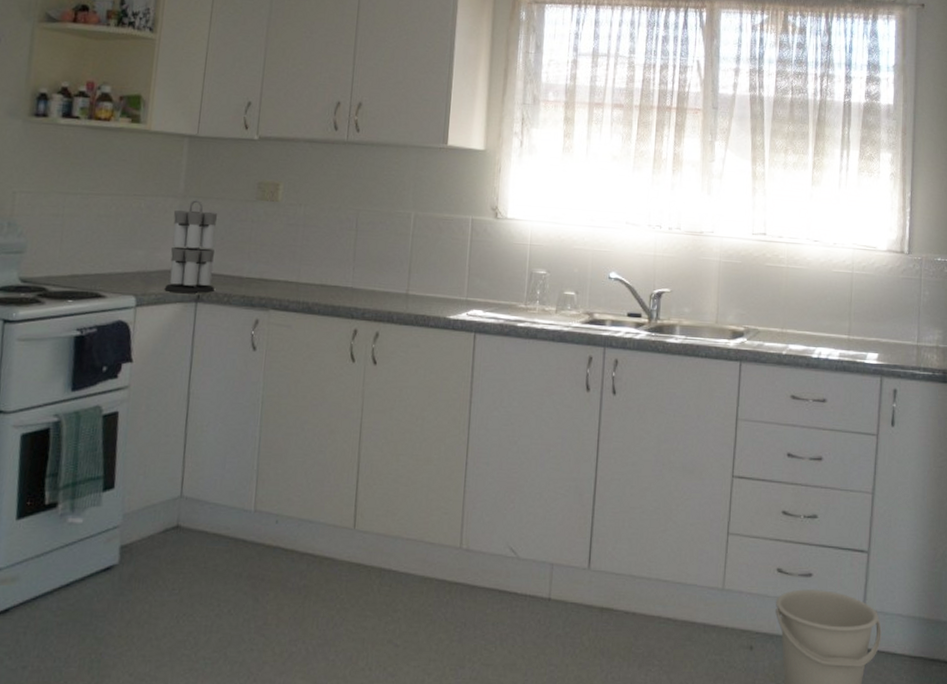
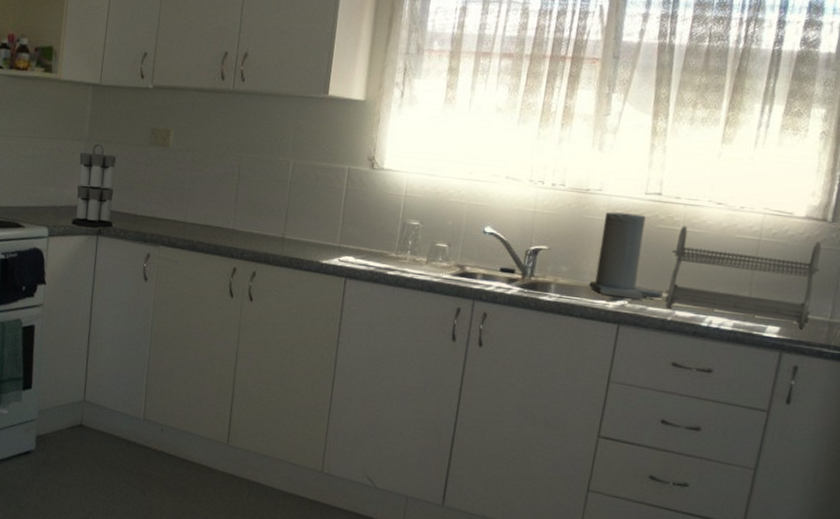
paper towel: none [710,252,776,336] -> present [589,212,663,300]
dish rack: none [778,263,904,353] -> present [664,226,822,329]

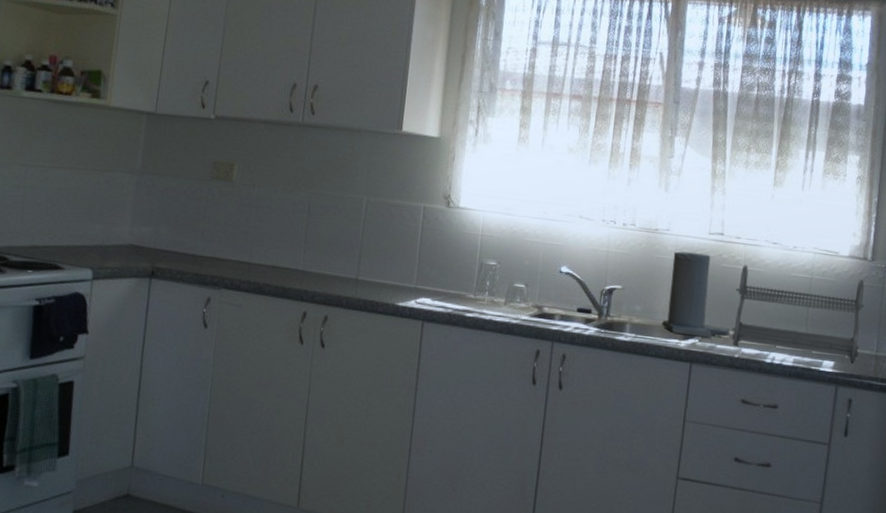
spice rack: present [71,143,117,228] -> none [120,176,174,270]

